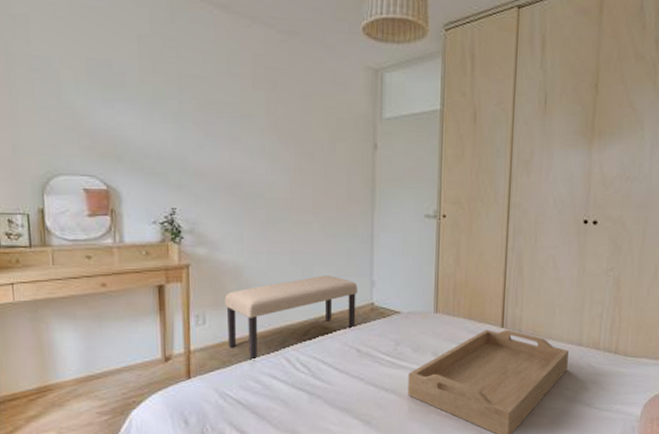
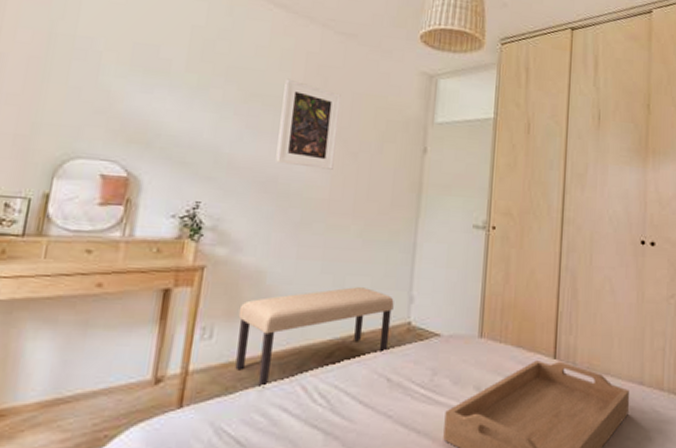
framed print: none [235,83,291,171] -> present [276,78,341,170]

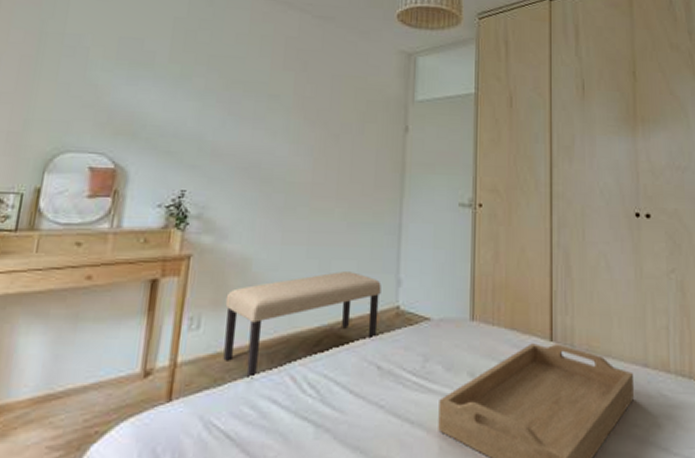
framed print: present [276,78,341,170] -> none [258,64,321,153]

